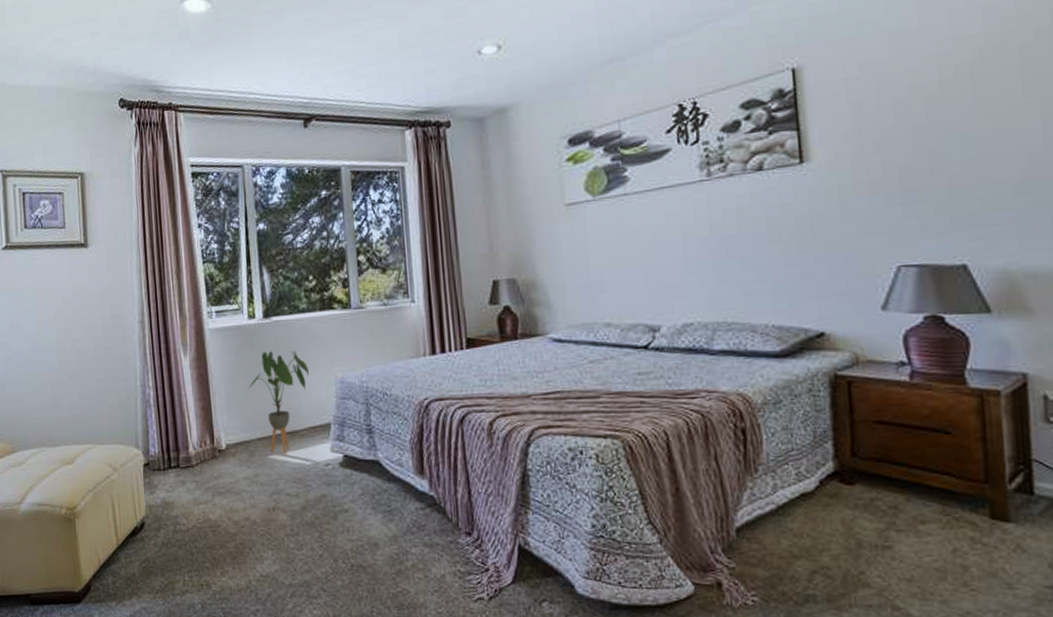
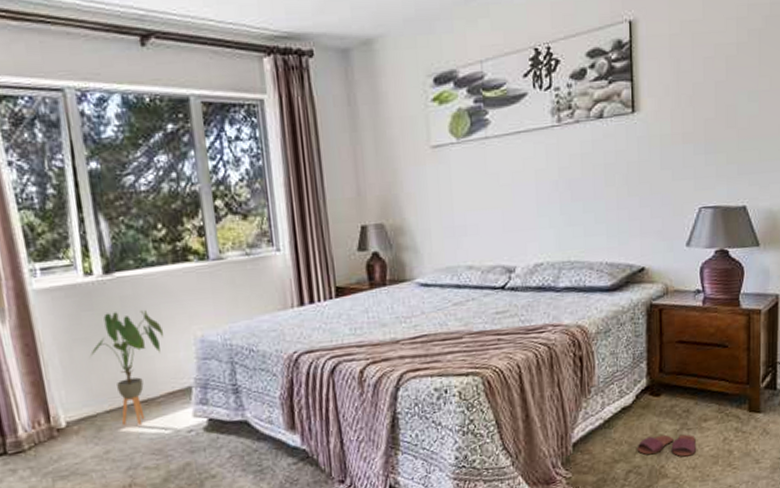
slippers: none [824,532,911,565] -> present [637,434,696,457]

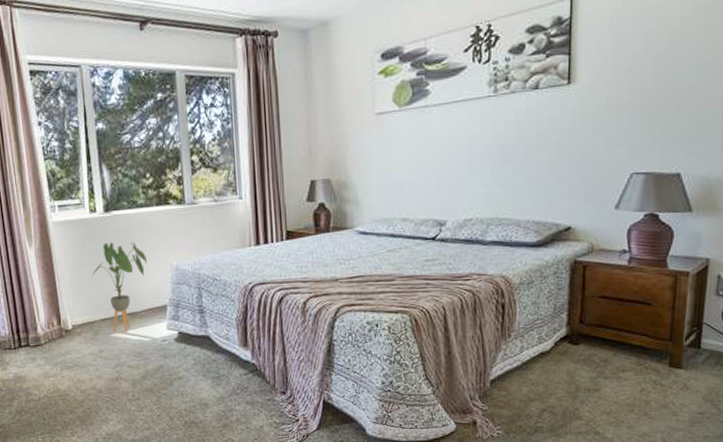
slippers: present [637,434,696,457] -> none [552,380,612,402]

